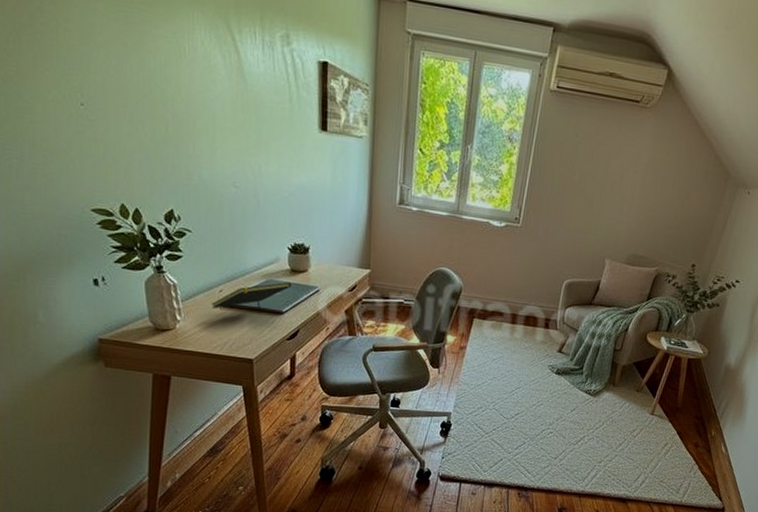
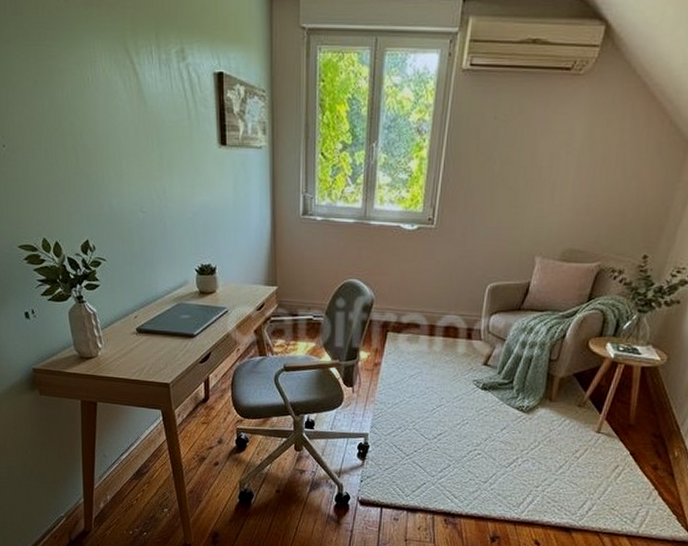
notepad: present [211,282,292,310] -> none [127,304,201,335]

